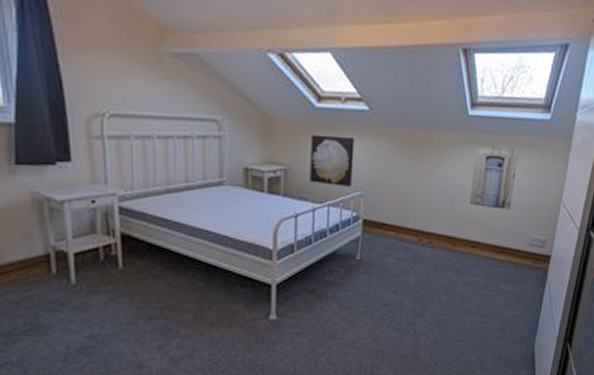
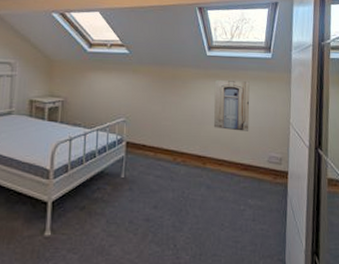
wall art: present [309,134,355,188] -> none [82,72,118,115]

